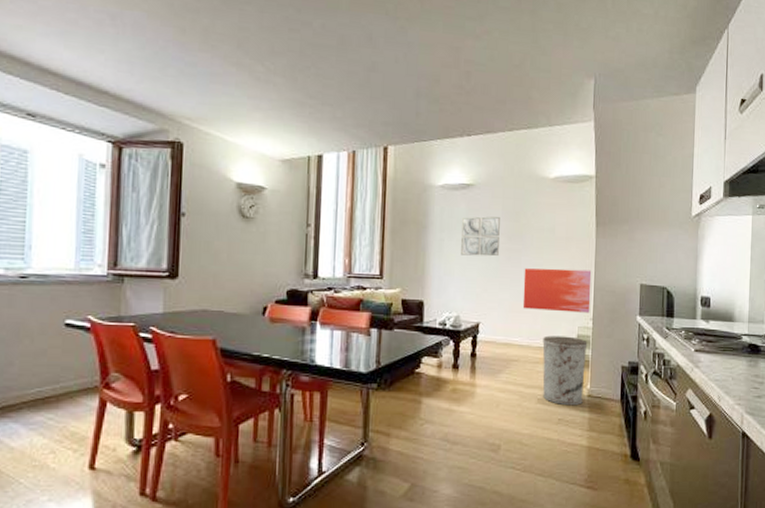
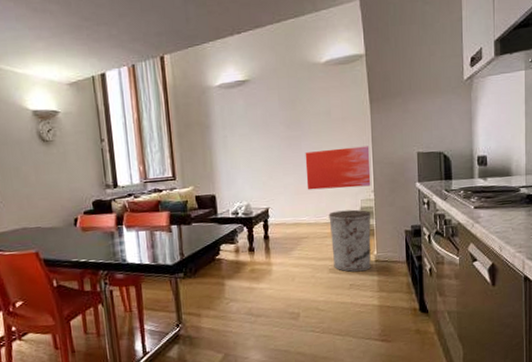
wall art: present [461,216,500,257] -> none [241,108,280,148]

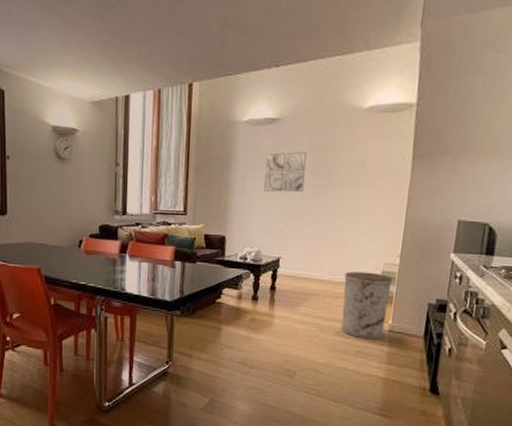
wall art: none [241,108,280,148] -> present [264,152,307,193]
wall art: present [305,146,371,190] -> none [325,204,404,250]

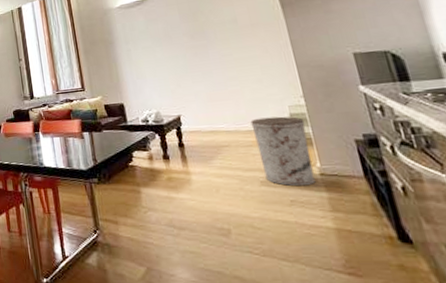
wall art: present [264,152,307,193] -> none [142,21,185,60]

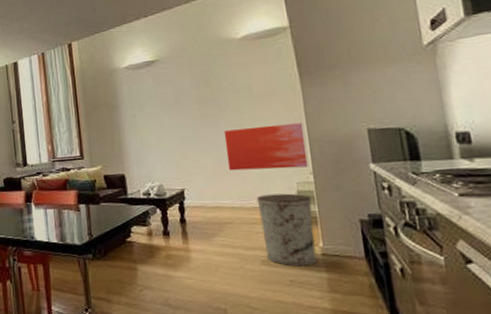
wall art: none [213,49,299,97] -> present [223,122,309,171]

